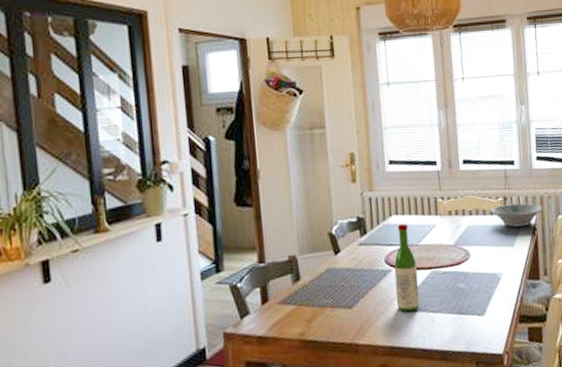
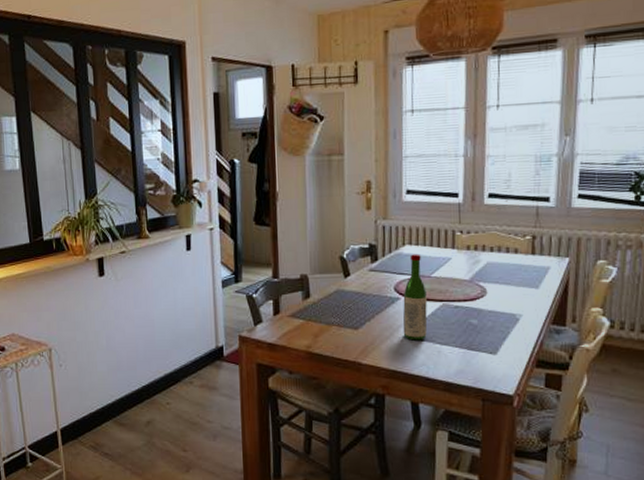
bowl: present [490,203,543,228] -> none [515,243,579,269]

